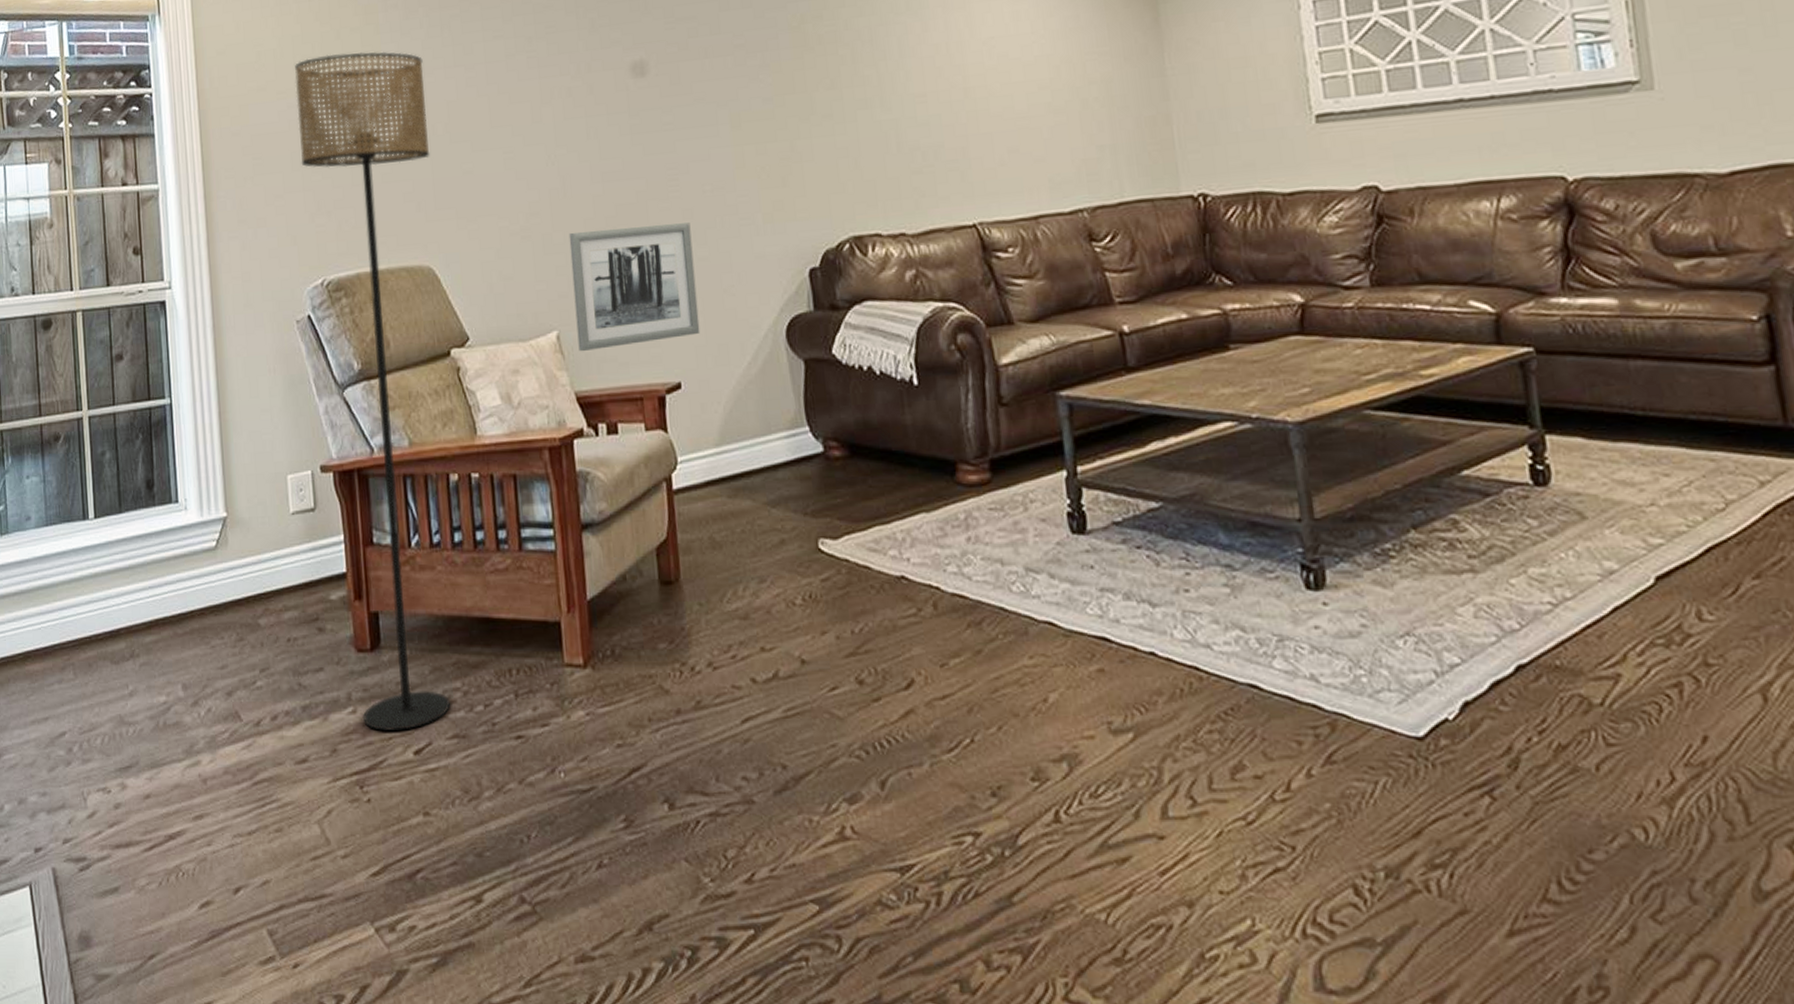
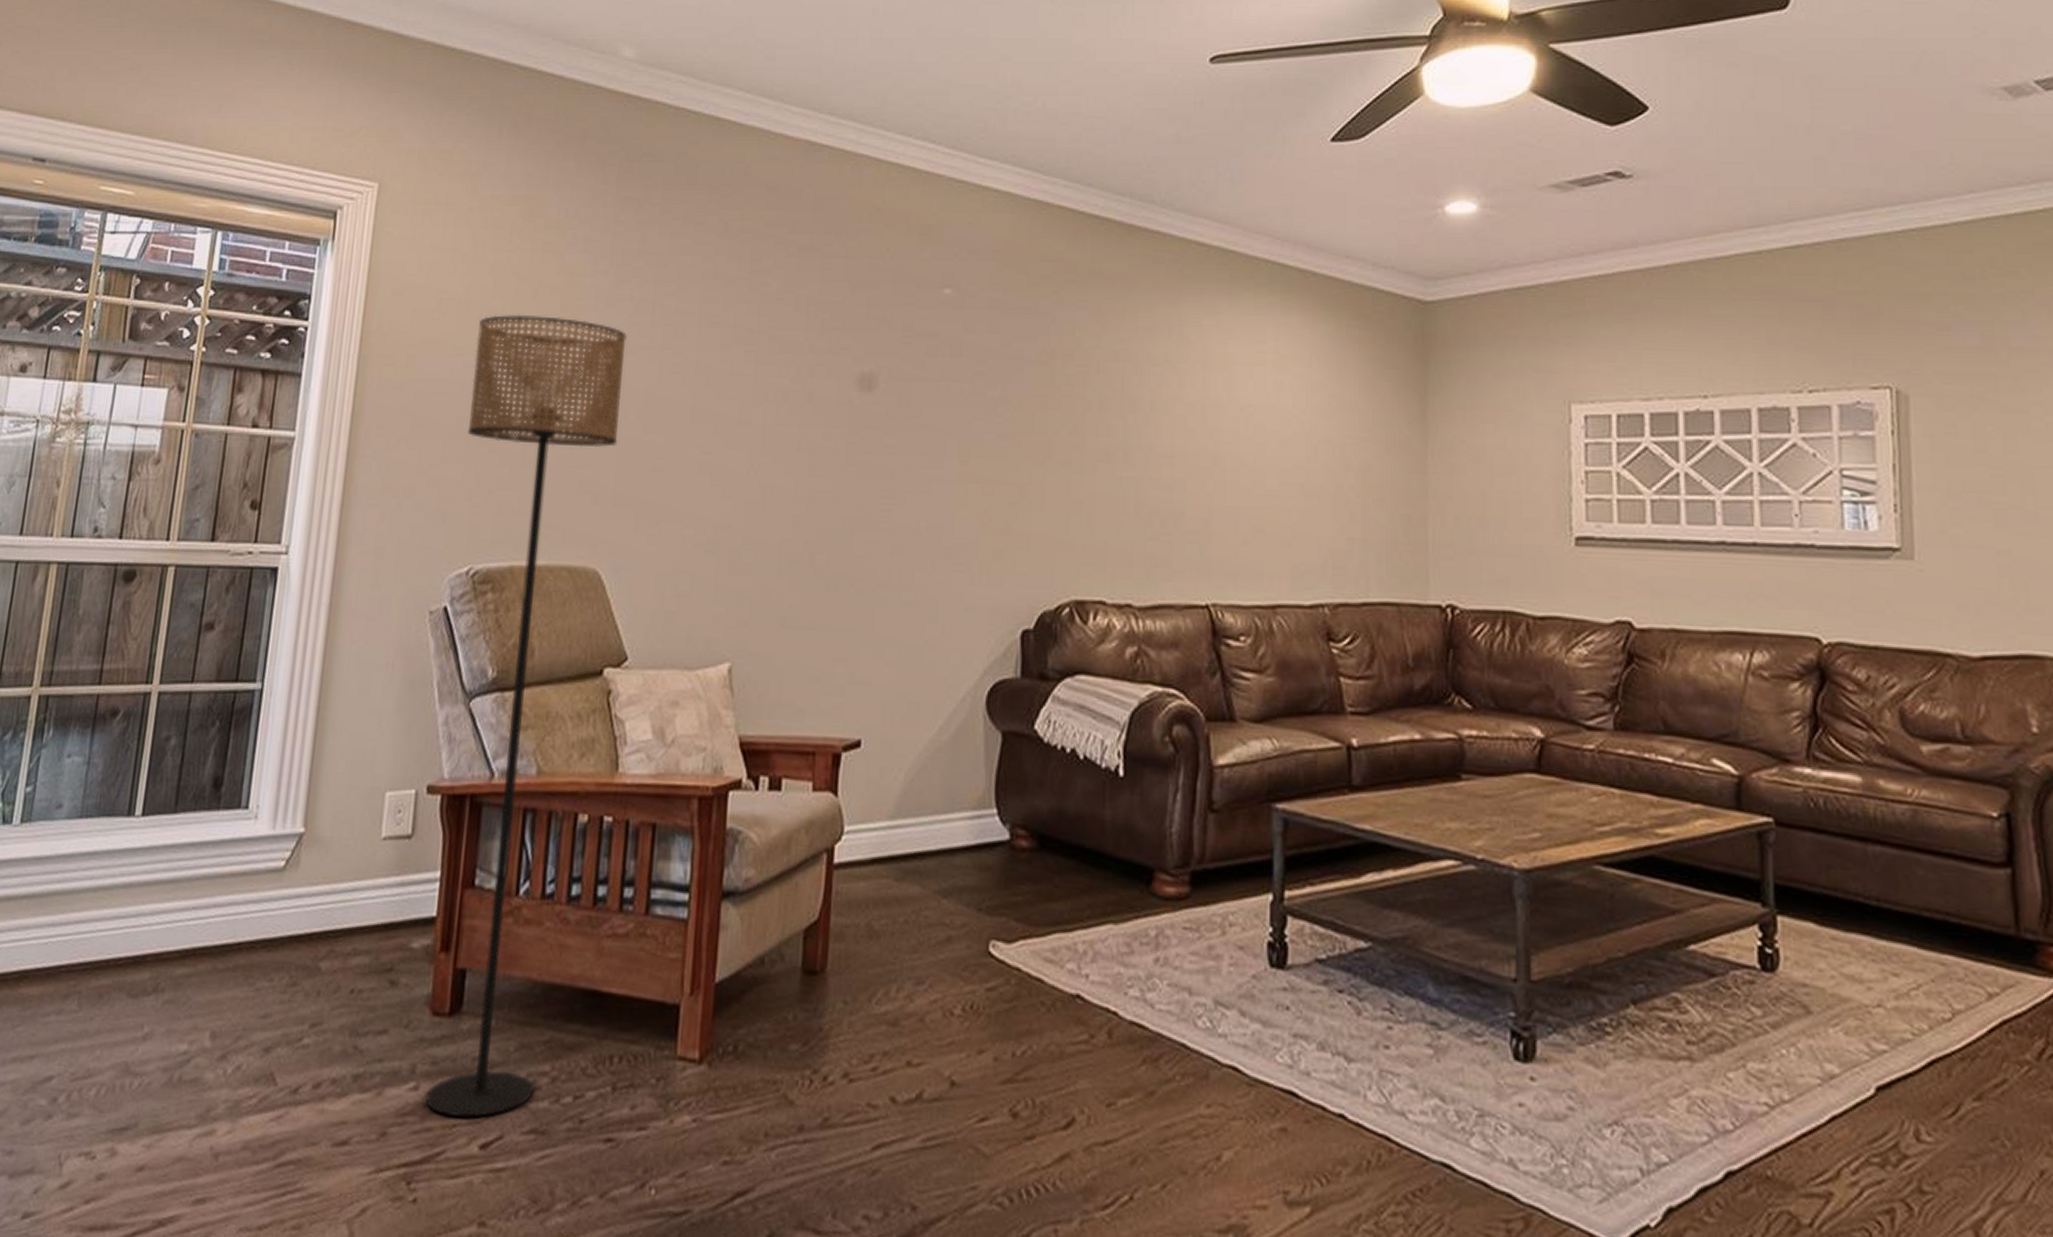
wall art: present [568,223,701,352] -> none [751,554,898,691]

